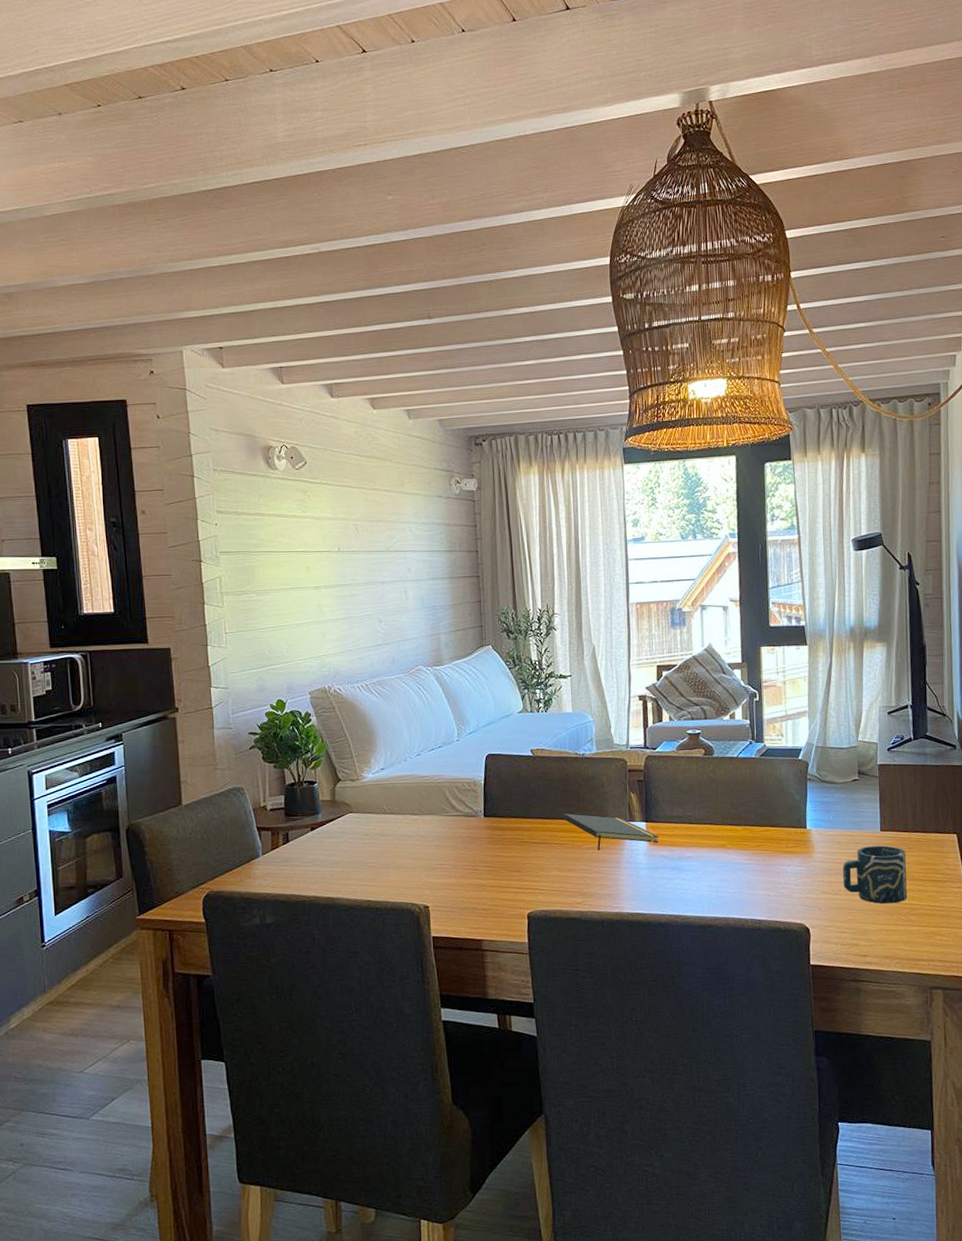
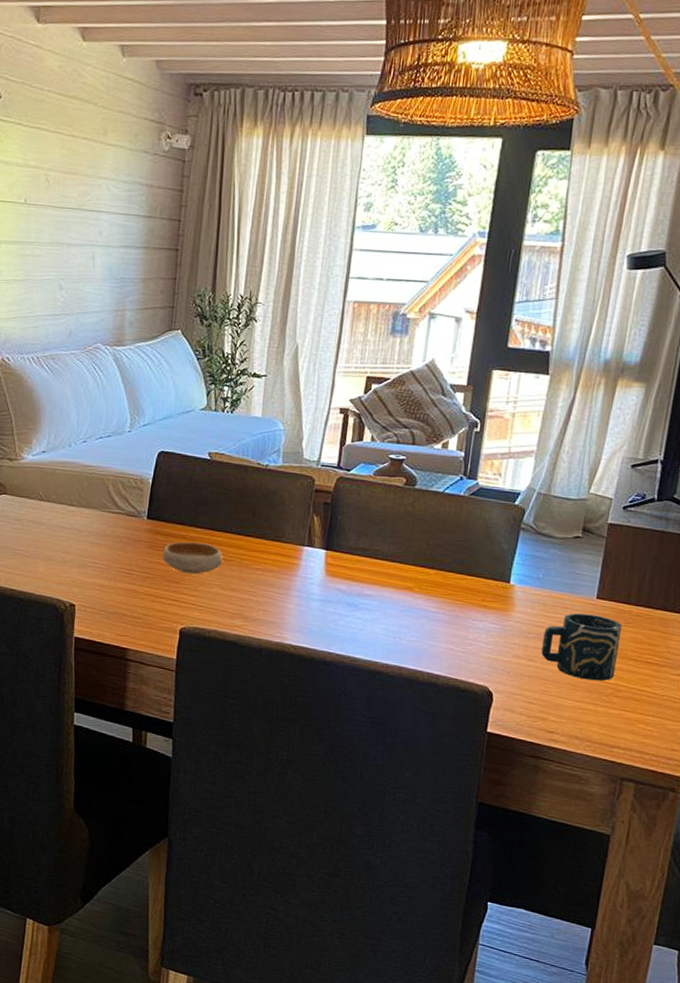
bowl: none [502,831,556,862] -> present [162,541,222,575]
notepad: present [563,813,659,851] -> none [233,528,339,574]

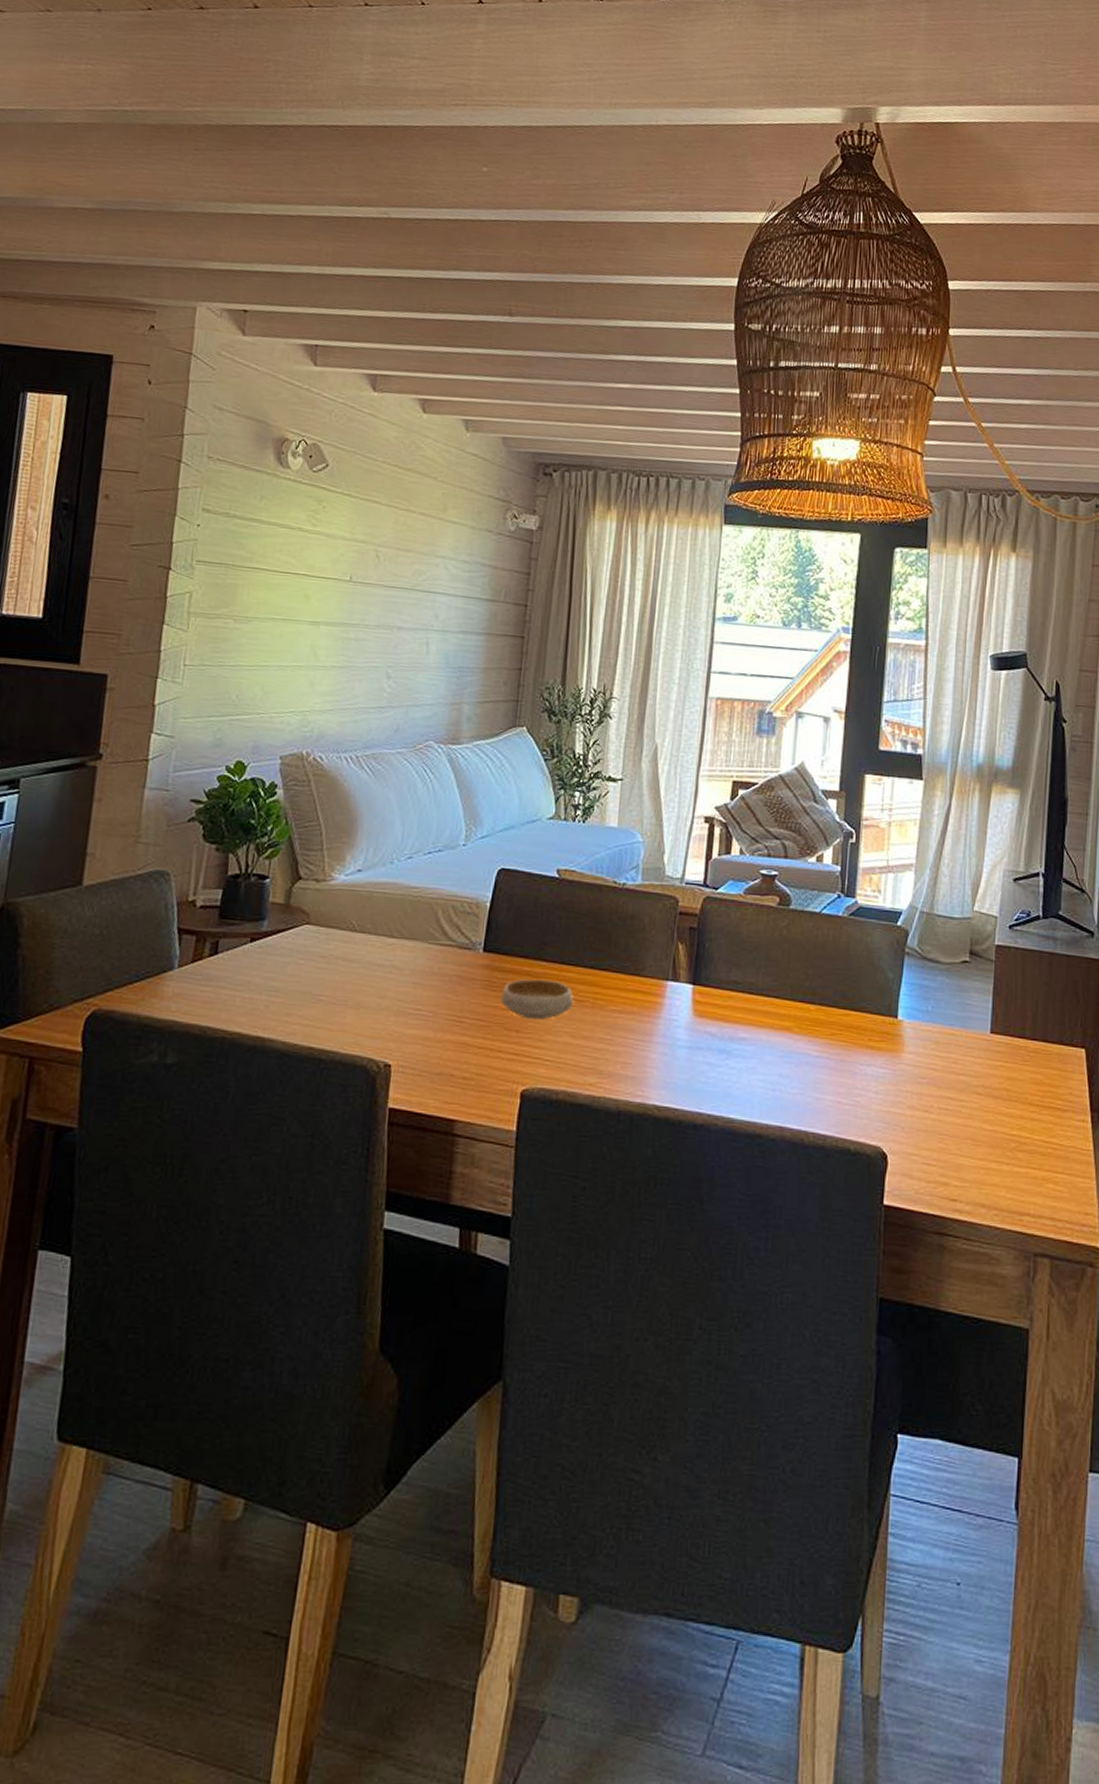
cup: present [541,613,623,681] -> none [937,1051,1020,1133]

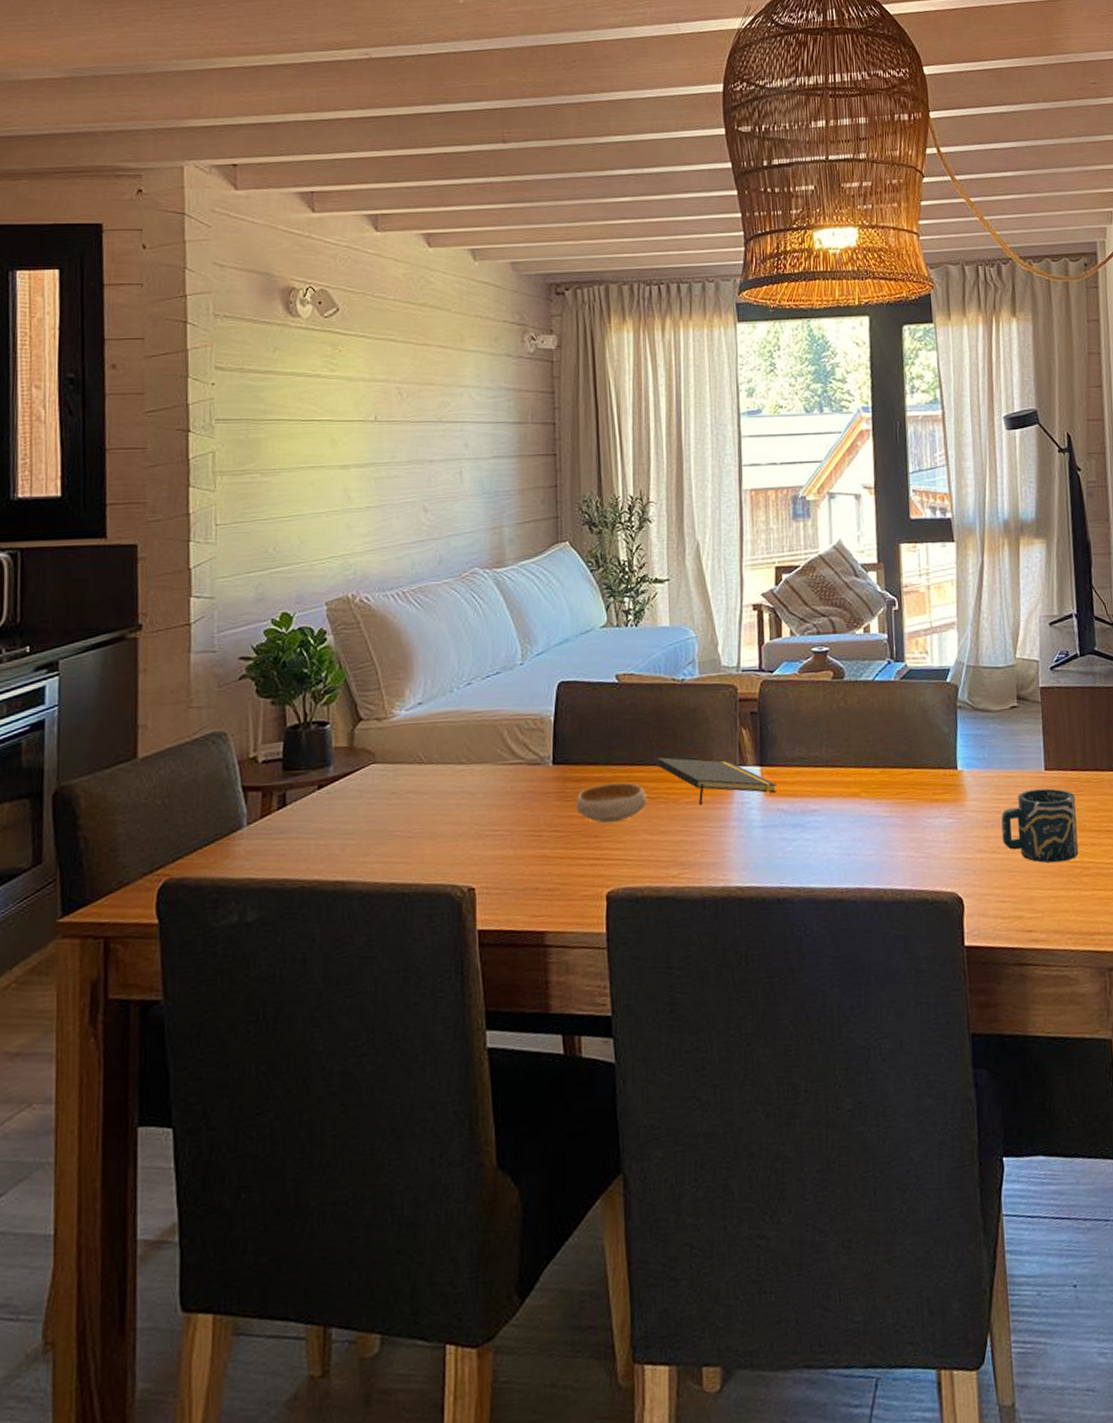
notepad: none [586,960,708,1016] -> present [655,757,777,806]
cup: none [937,1051,1020,1133] -> present [1001,788,1078,863]

